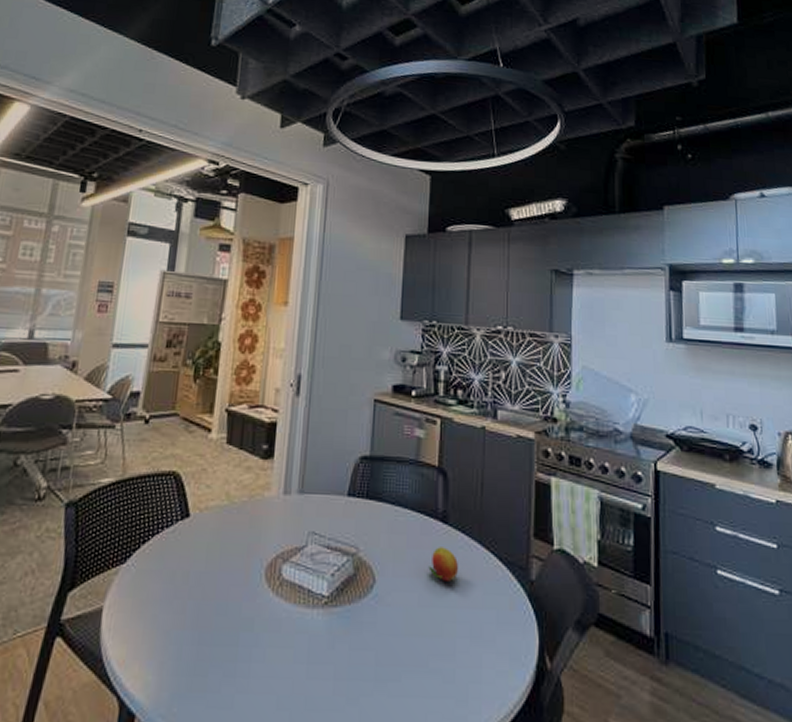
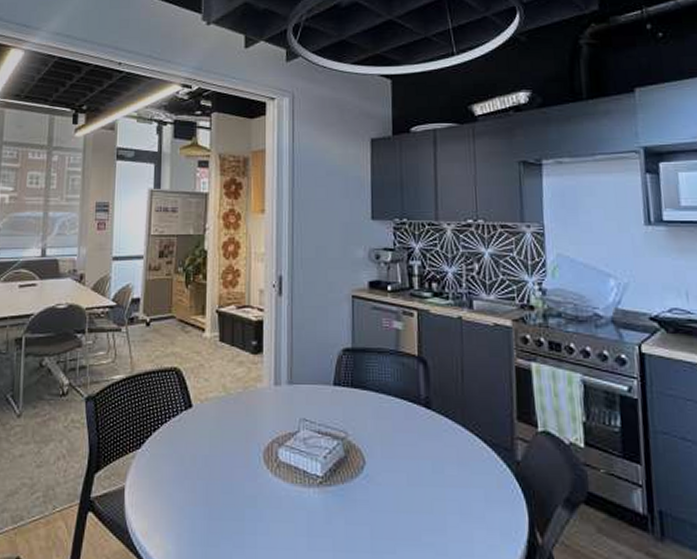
fruit: present [428,547,458,581] -> none [415,430,444,462]

